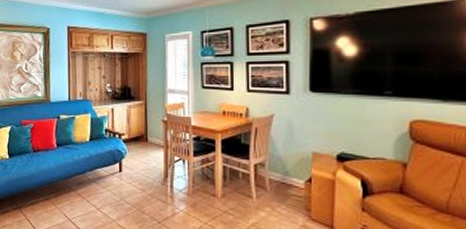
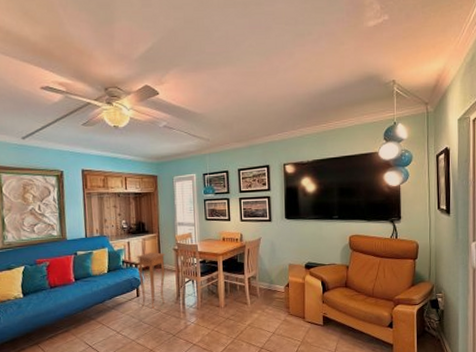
side table: none [120,122,153,188] -> present [136,252,166,309]

